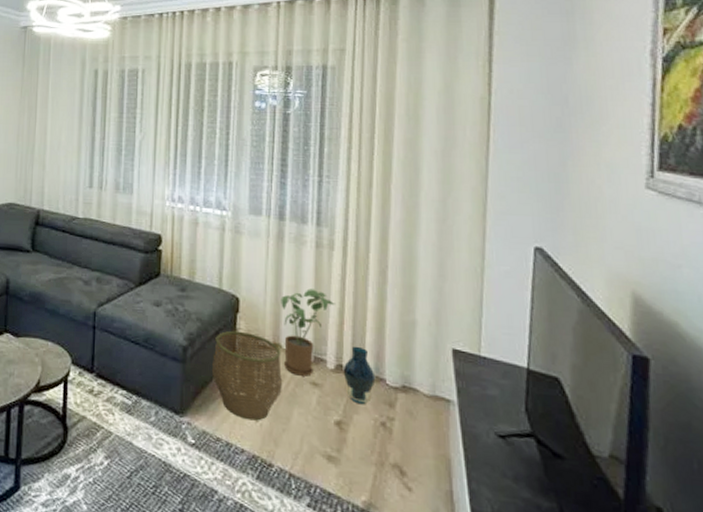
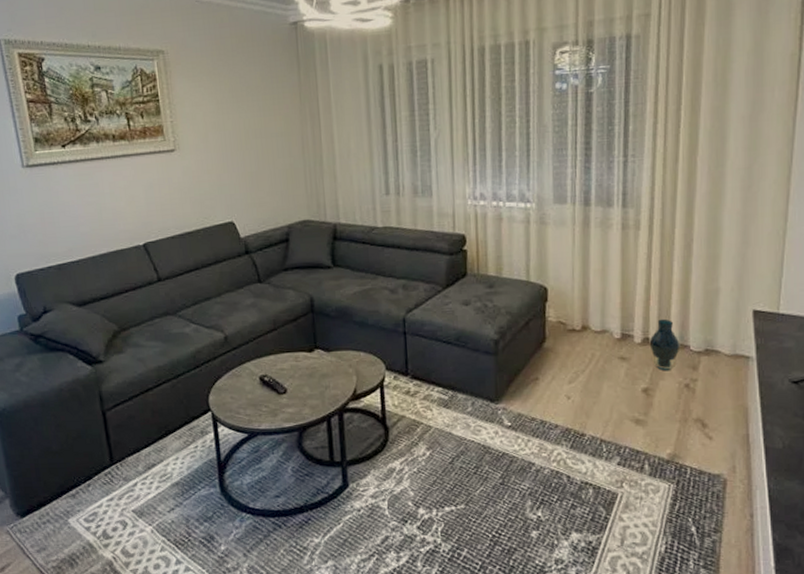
basket: present [211,330,283,421] -> none [523,318,593,399]
house plant: present [281,289,335,376] -> none [588,270,642,353]

